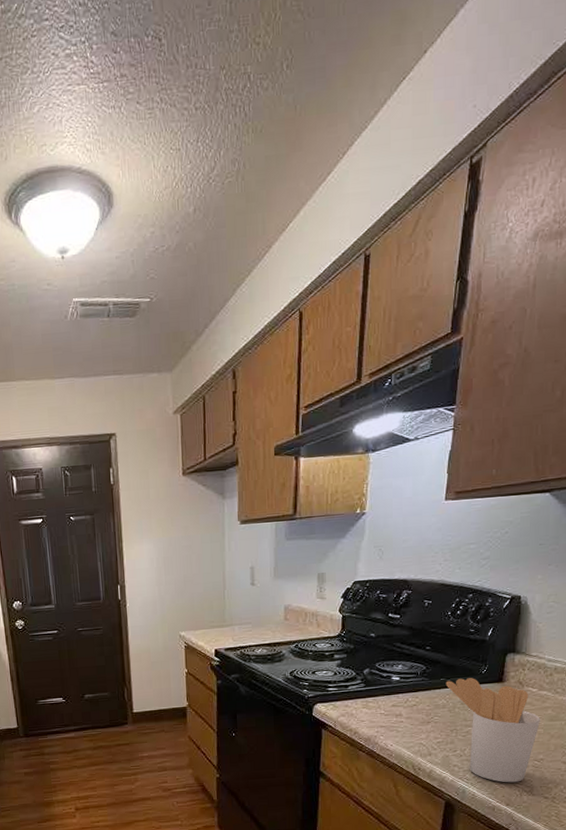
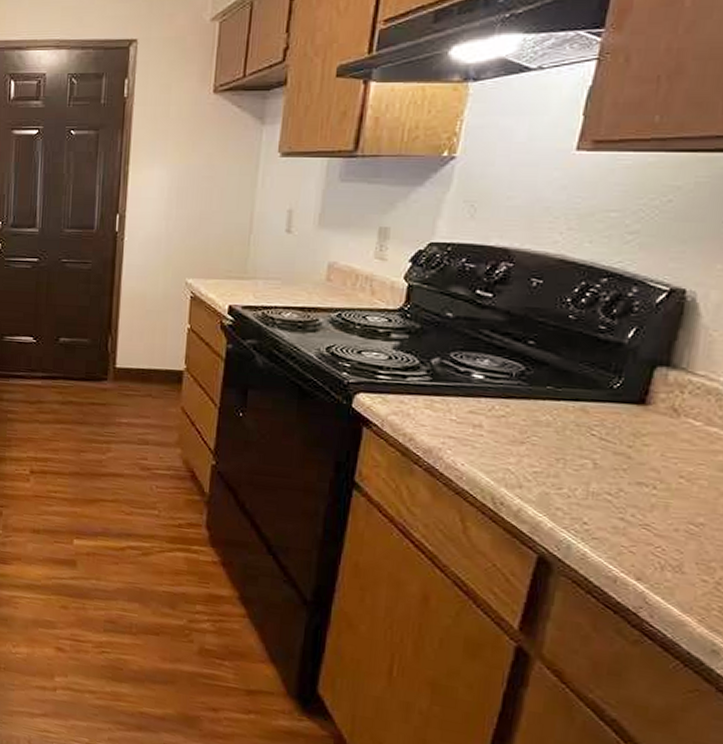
utensil holder: present [445,678,541,783] -> none [553,390,706,550]

